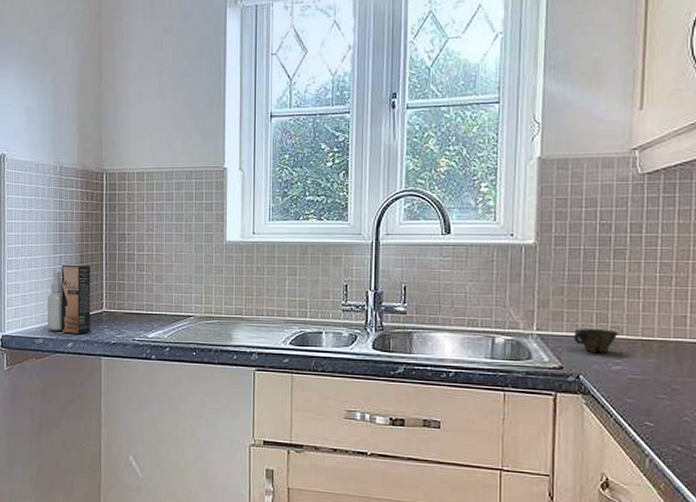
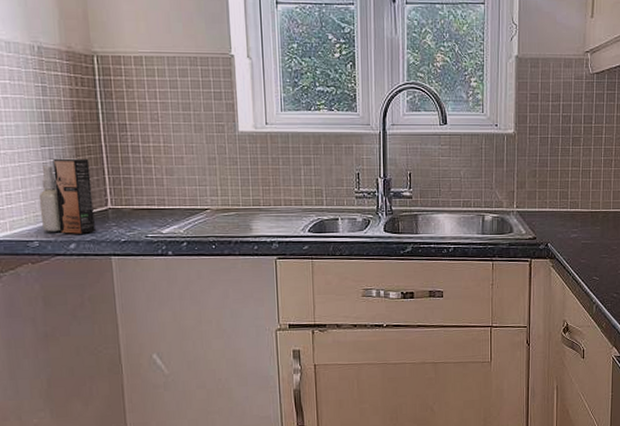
cup: present [573,329,618,353] -> none [543,204,575,224]

